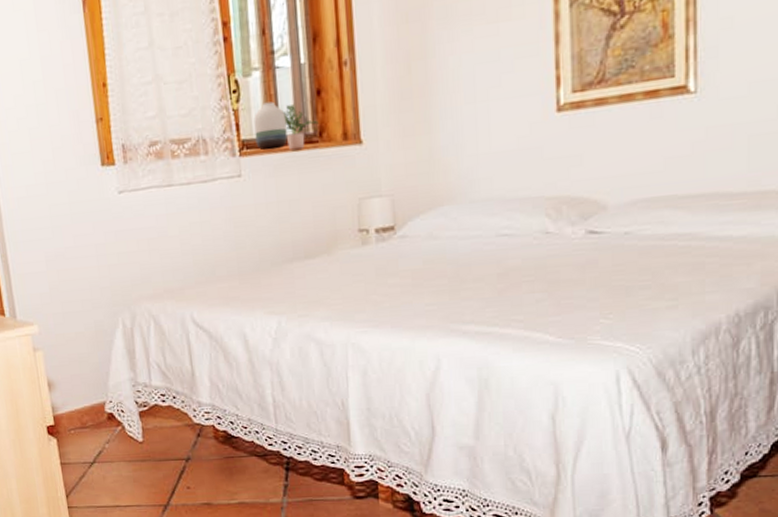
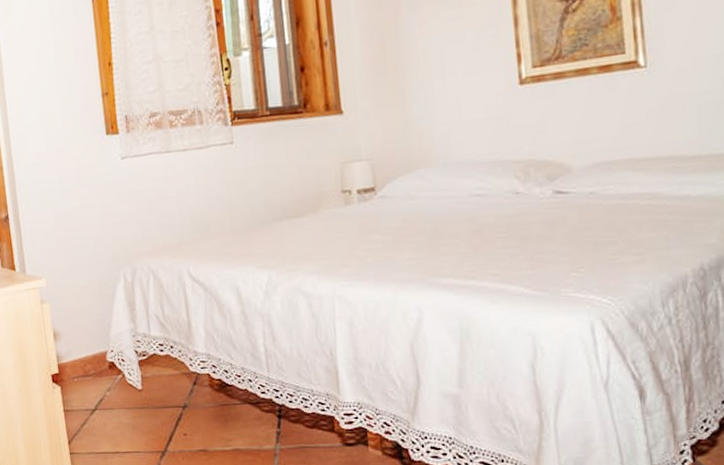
vase: present [254,101,288,151] -> none [244,77,275,121]
potted plant: present [282,104,319,152] -> none [270,80,303,121]

